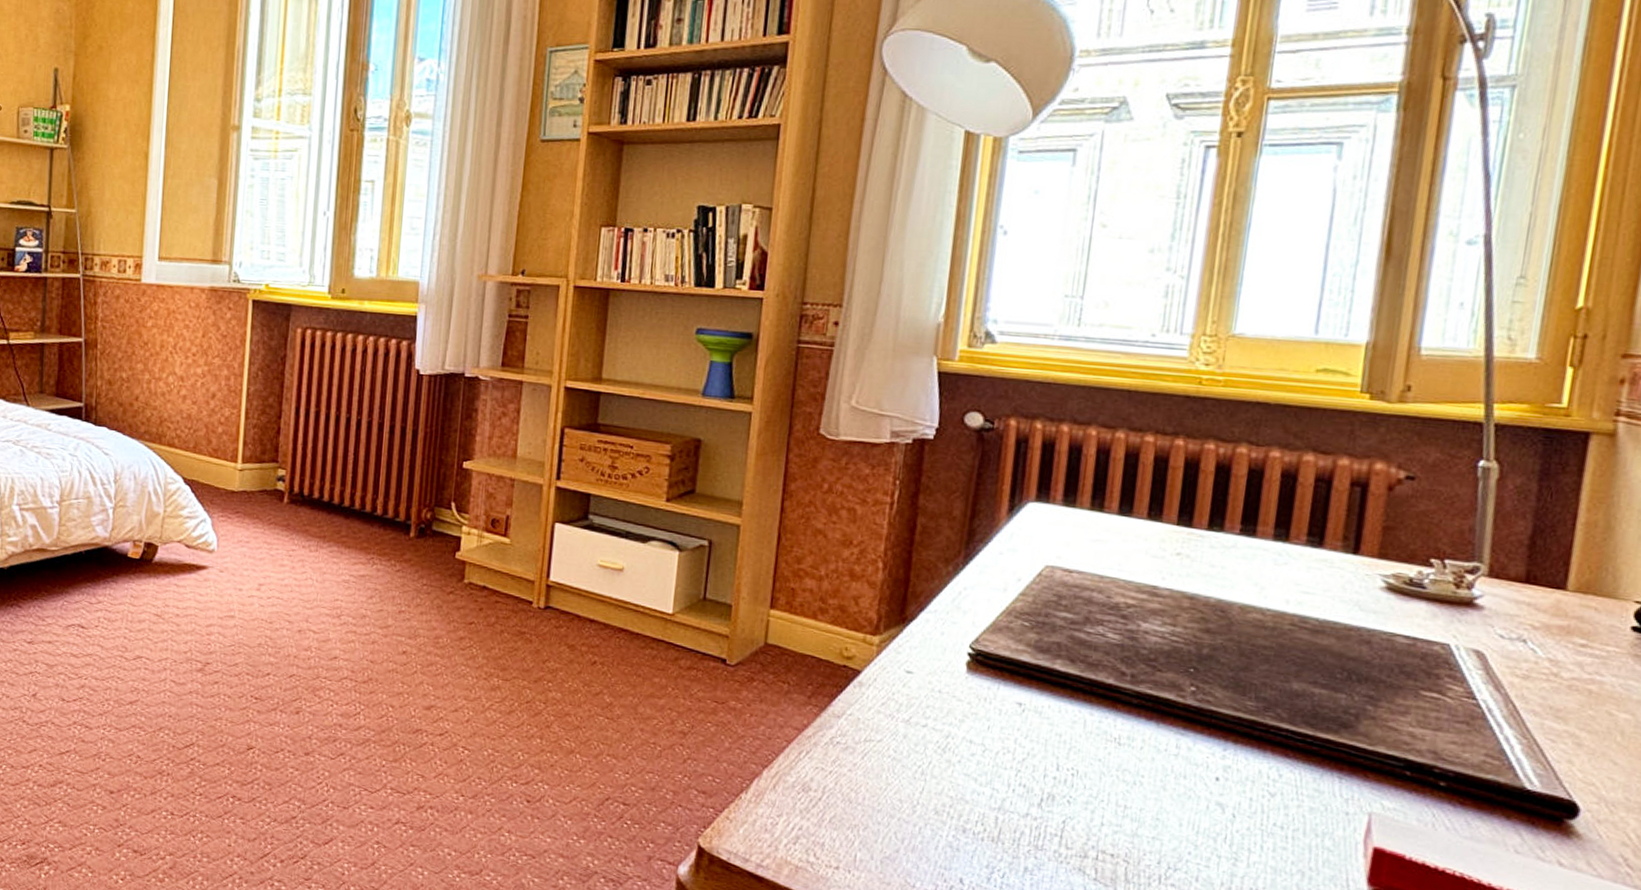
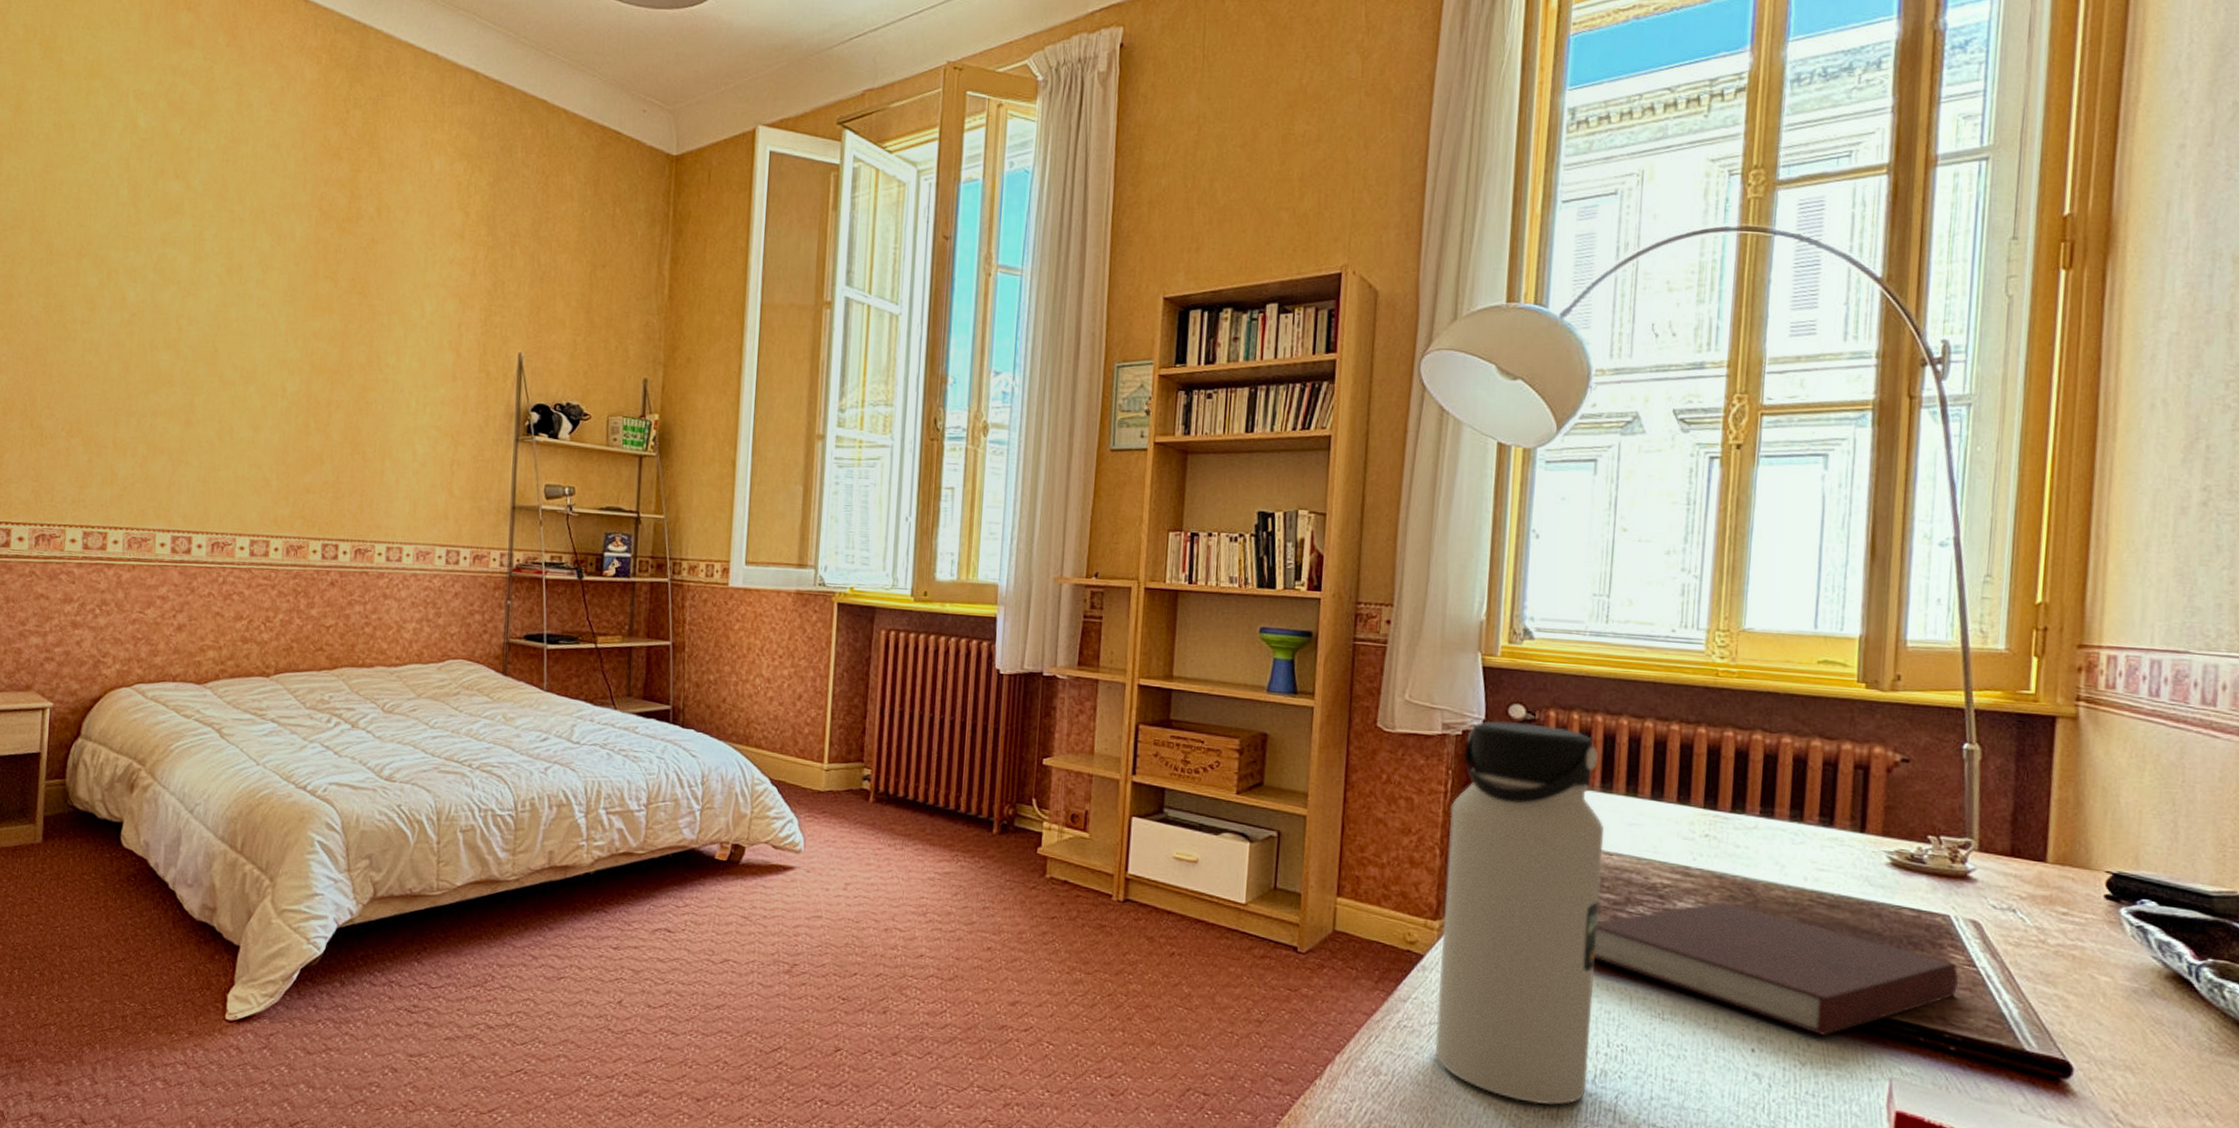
water bottle: none [869,429,1065,828] -> present [1435,721,1605,1105]
notebook: none [1046,623,1456,766] -> present [1593,901,1960,1035]

